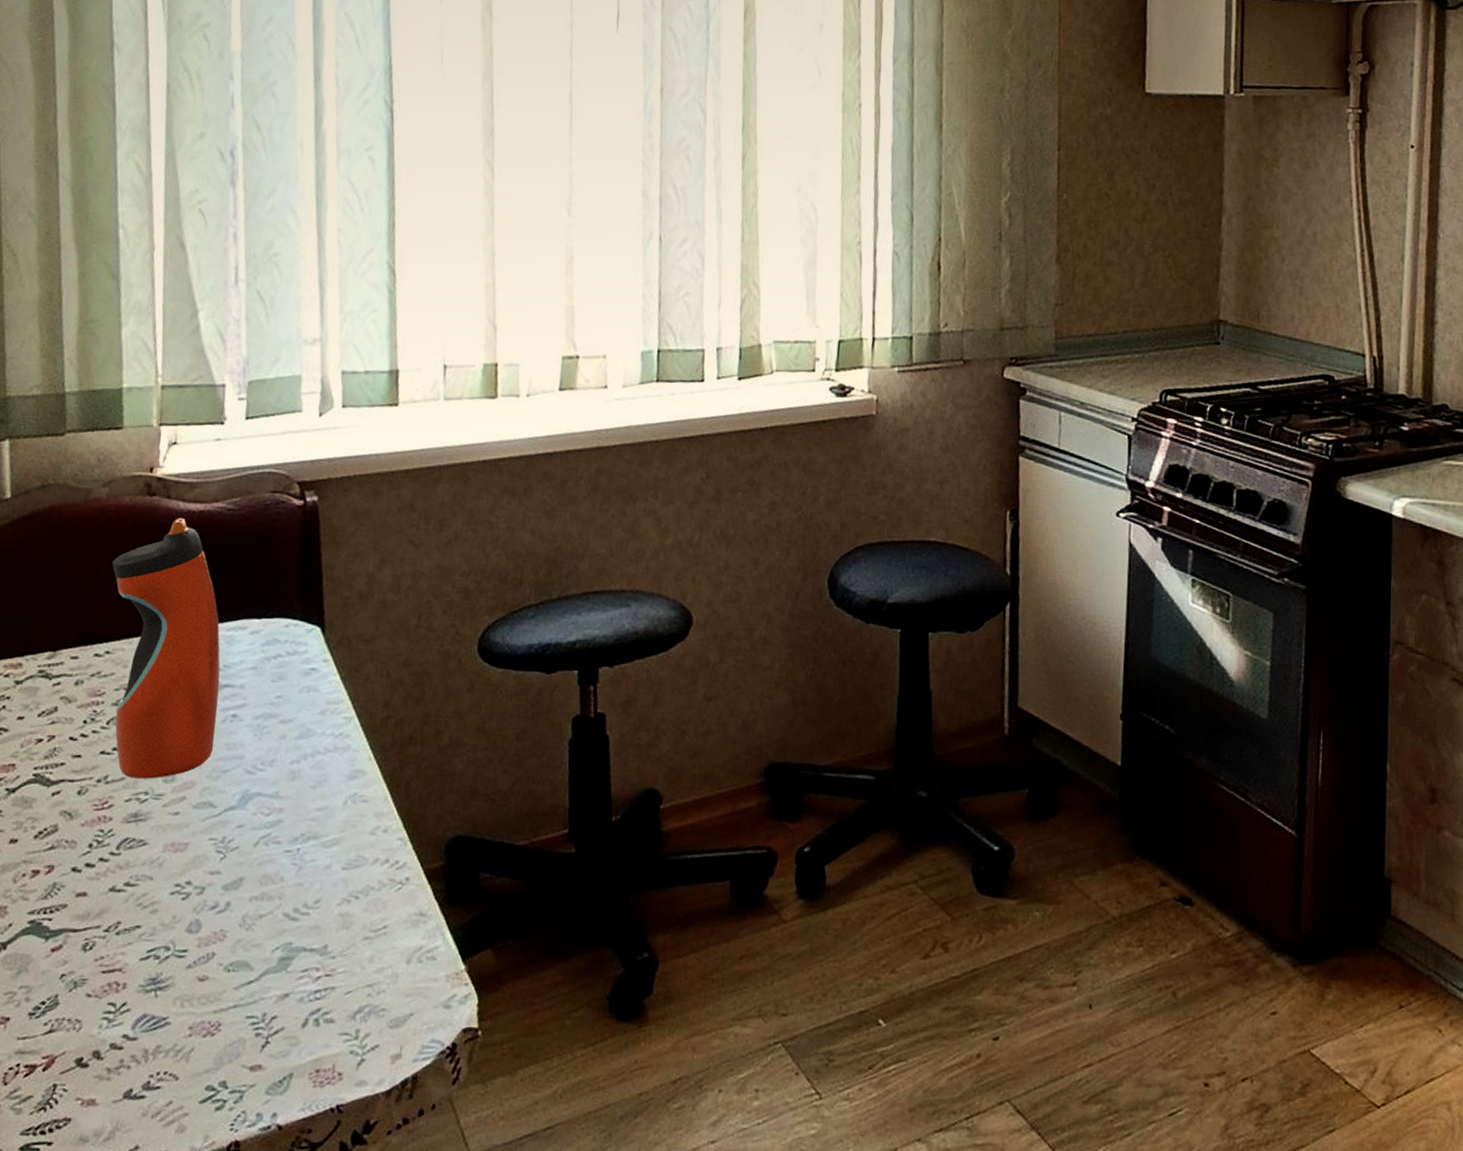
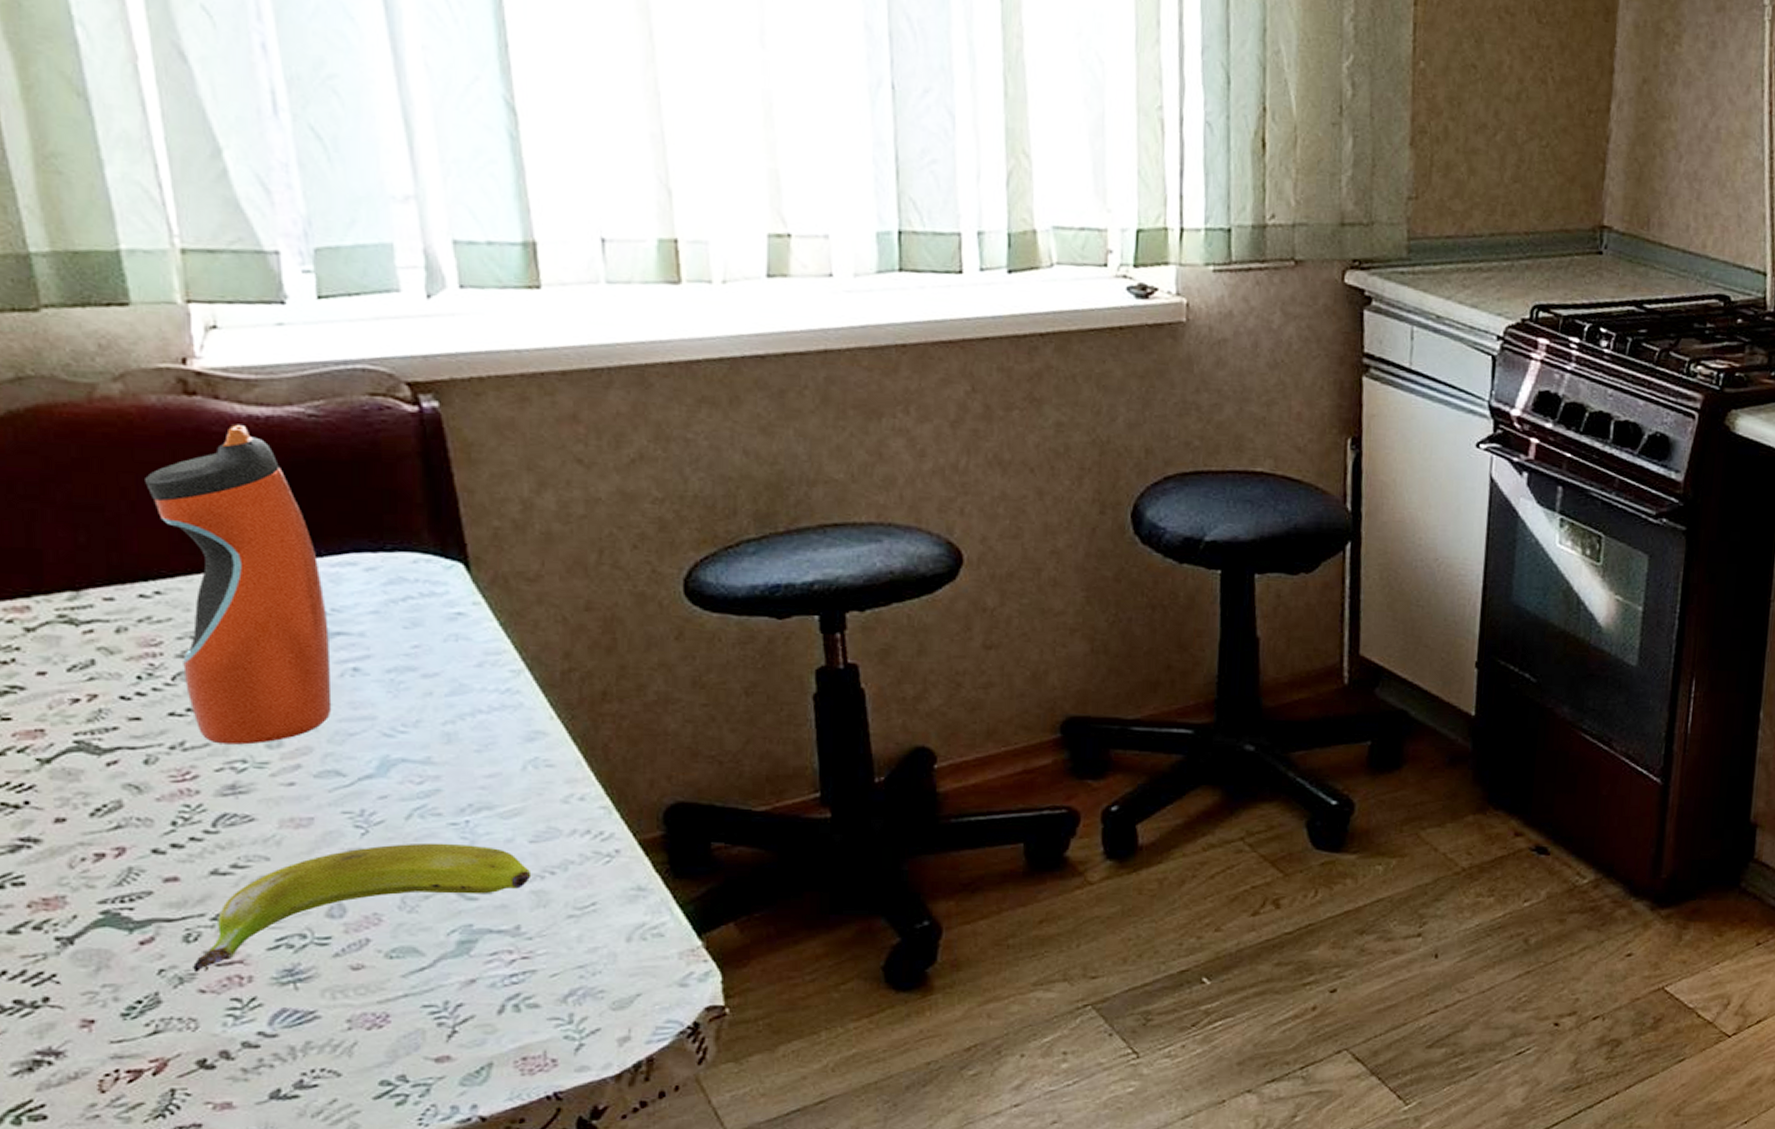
banana: none [85,867,341,978] -> present [193,843,532,973]

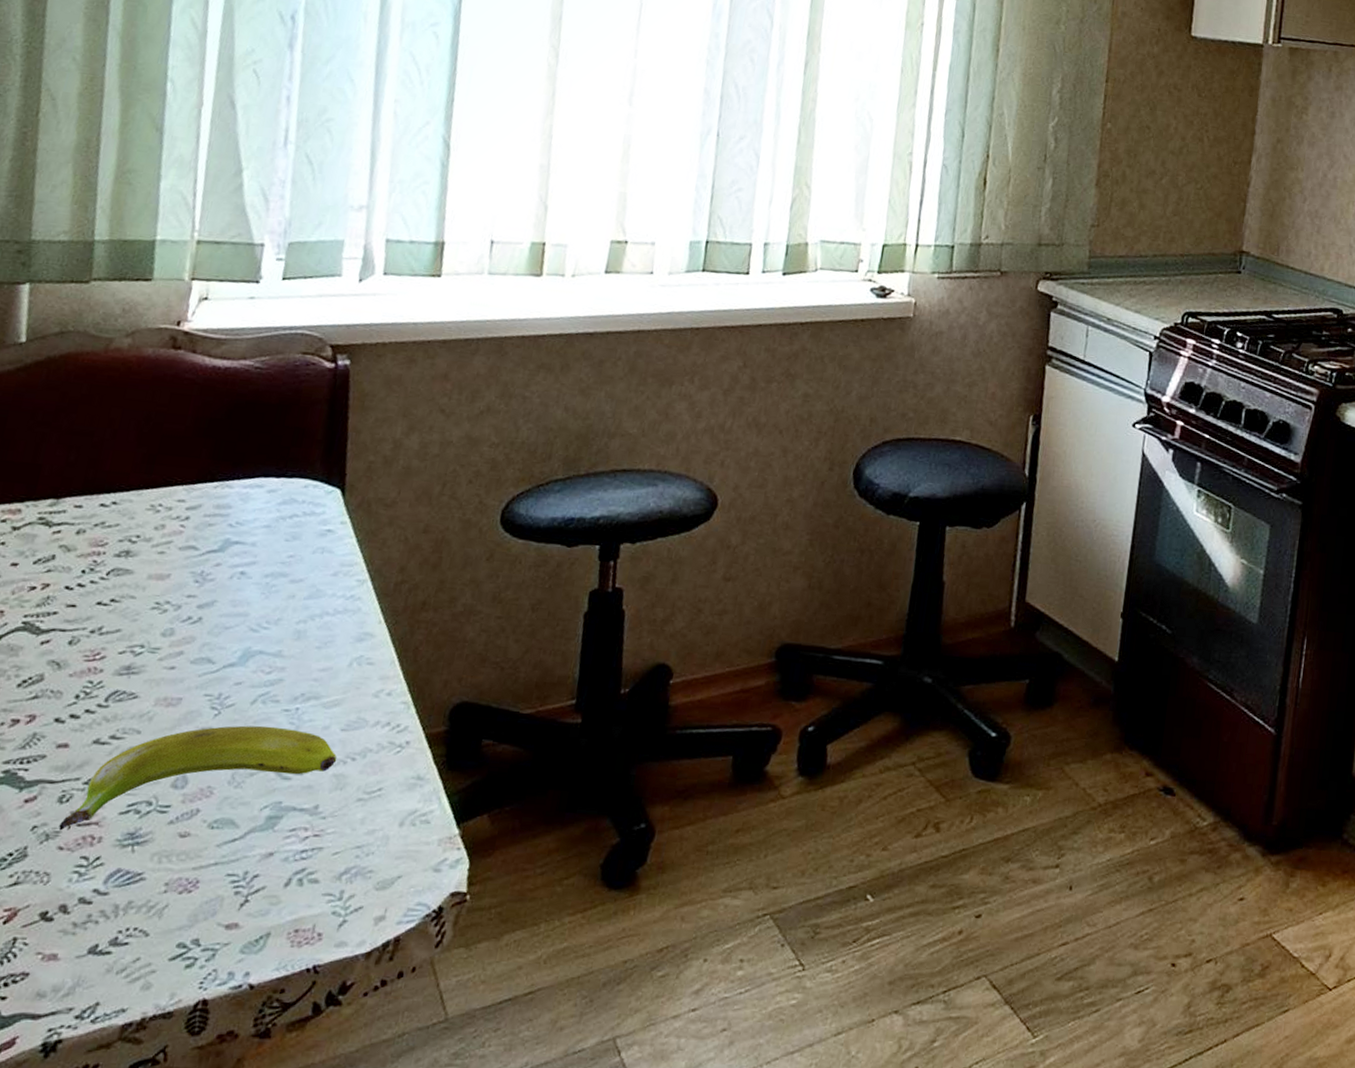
water bottle: present [145,424,332,745] -> none [114,372,236,632]

